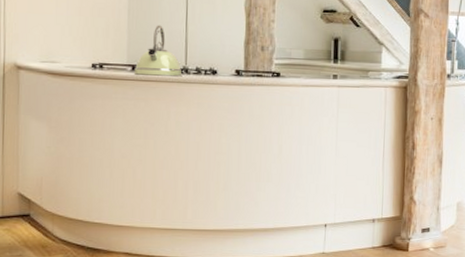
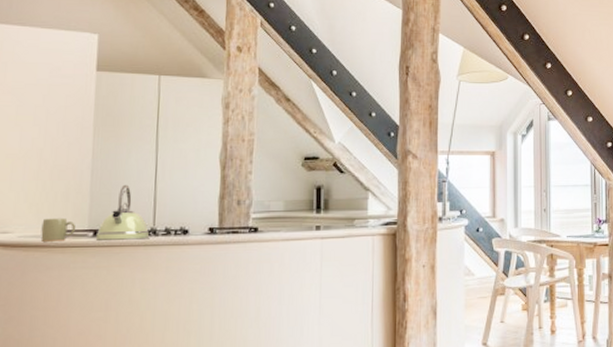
mug: none [85,51,116,74] -> present [41,217,76,243]

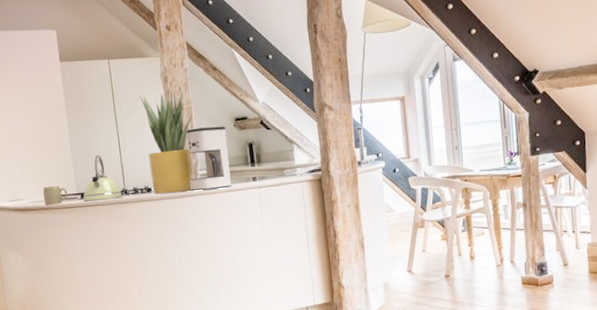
planter: none [190,120,252,238] -> present [139,92,195,195]
coffee maker: none [237,164,292,237] -> present [186,126,232,192]

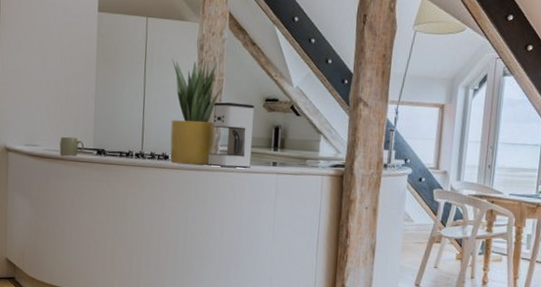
kettle: present [83,154,123,202] -> none [98,113,139,161]

